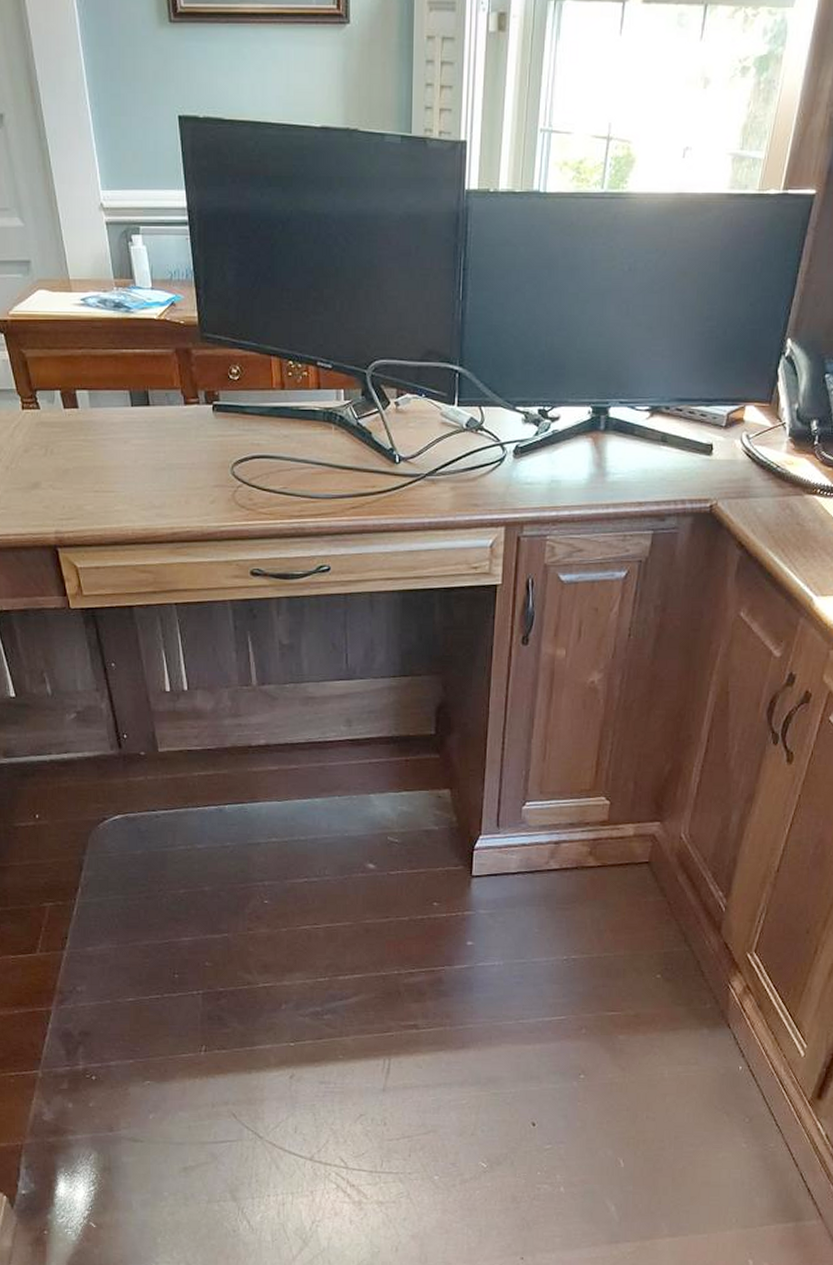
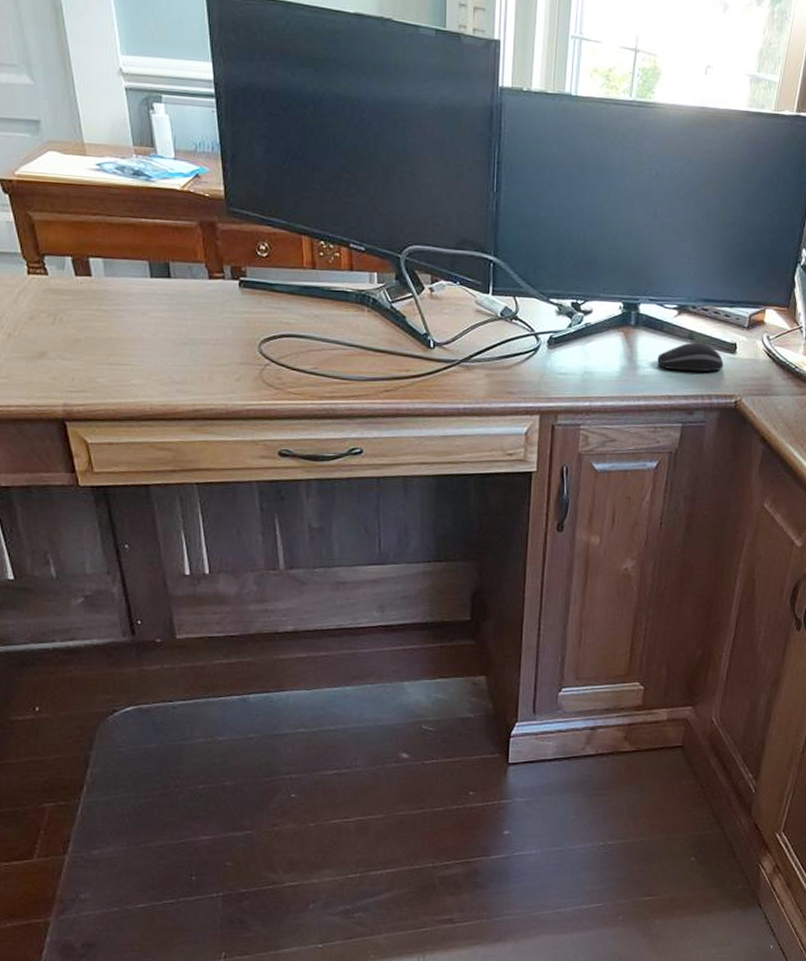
computer mouse: none [627,445,699,476] -> present [657,342,724,372]

